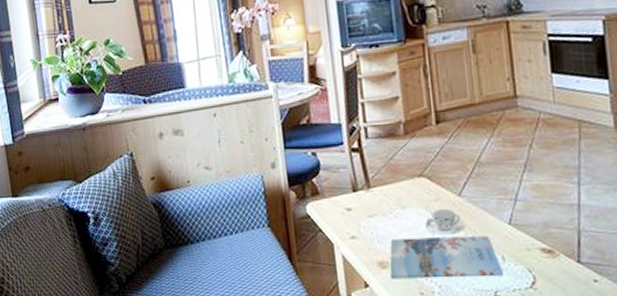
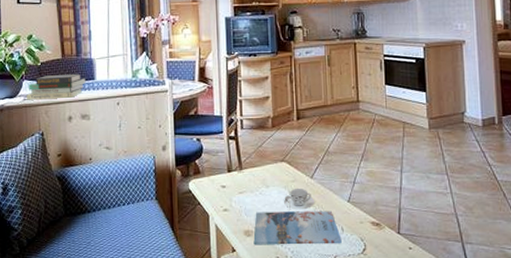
books: none [110,81,176,116] -> present [27,73,86,100]

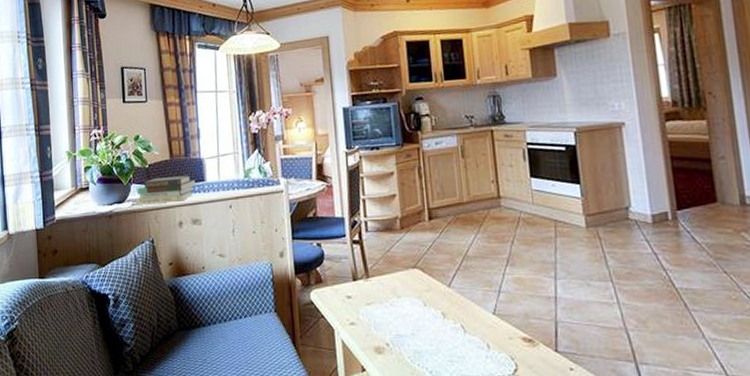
magazine: present [253,211,342,245] -> none [385,324,488,364]
teacup: present [284,188,315,211] -> none [418,298,455,325]

